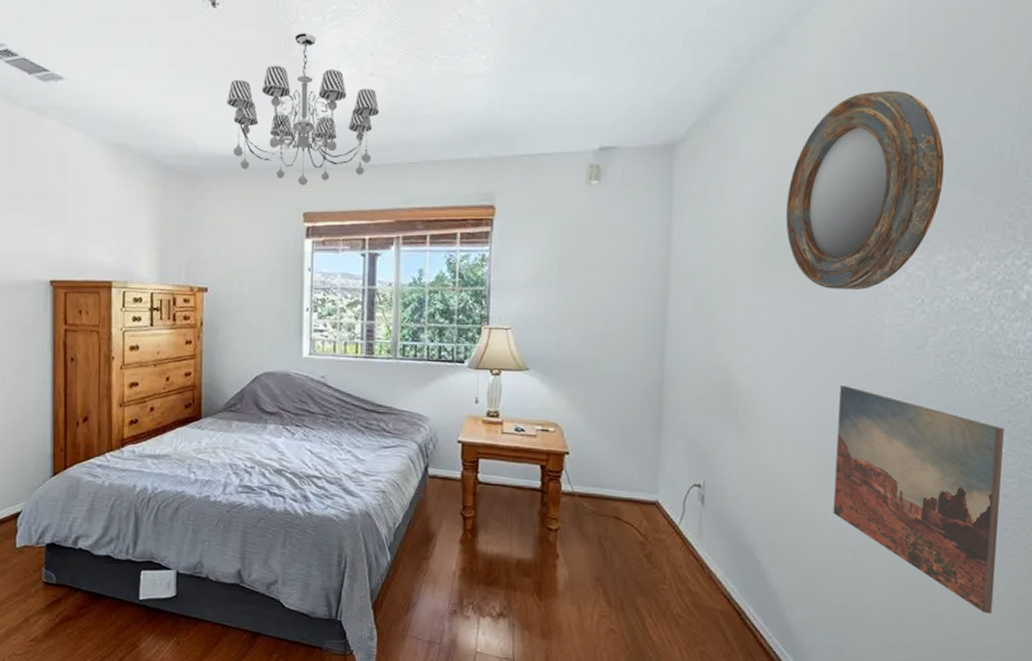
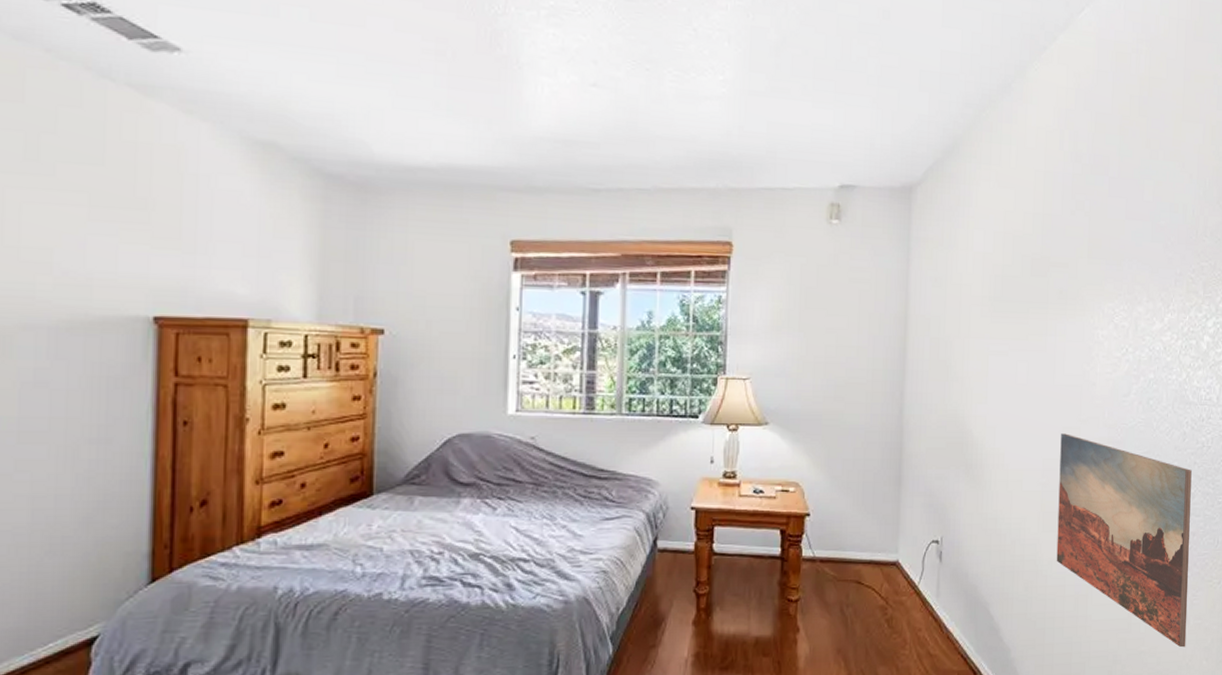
chandelier: present [227,33,380,186] -> none [414,27,604,209]
home mirror: present [786,90,945,290] -> none [1013,148,1142,339]

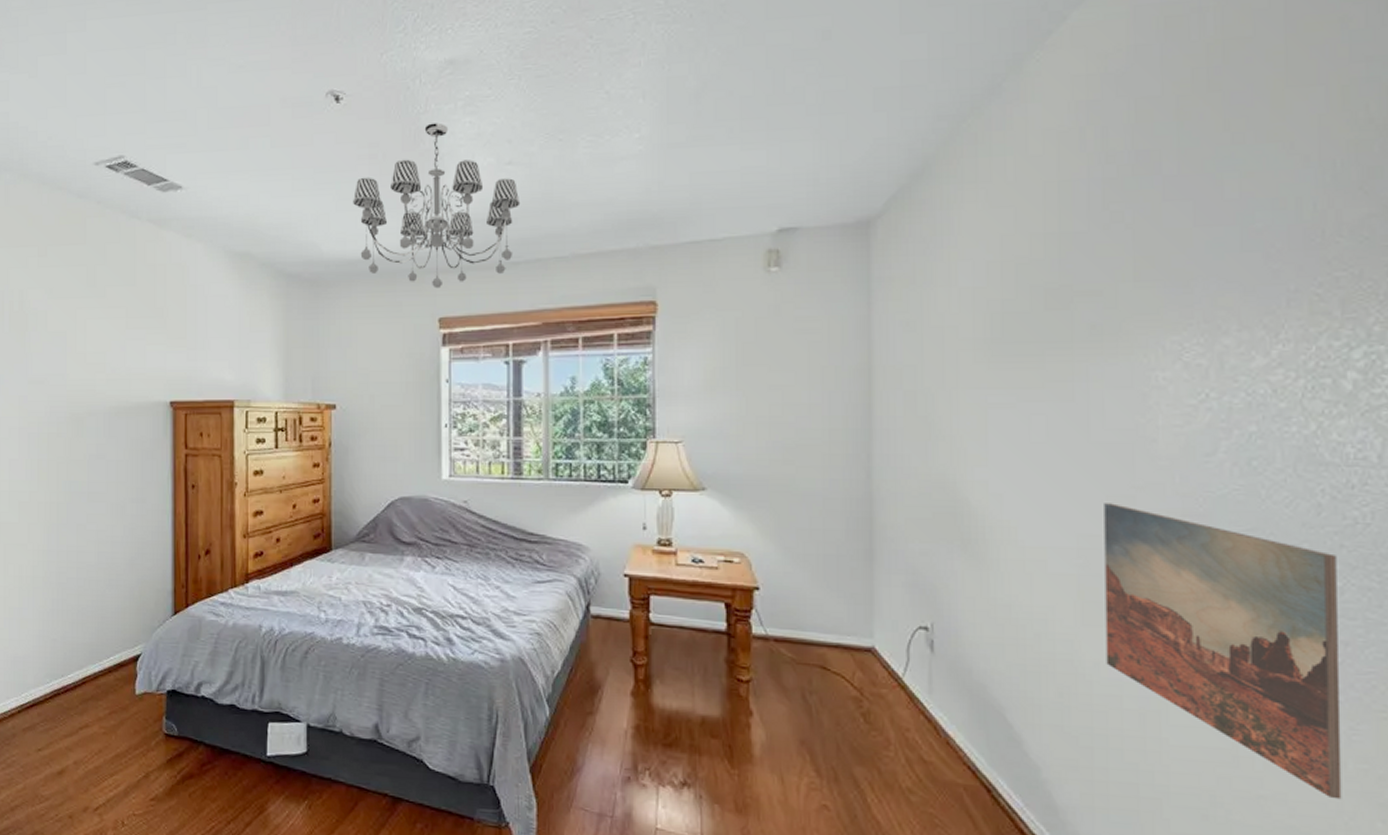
chandelier: none [414,27,604,209] -> present [353,122,521,289]

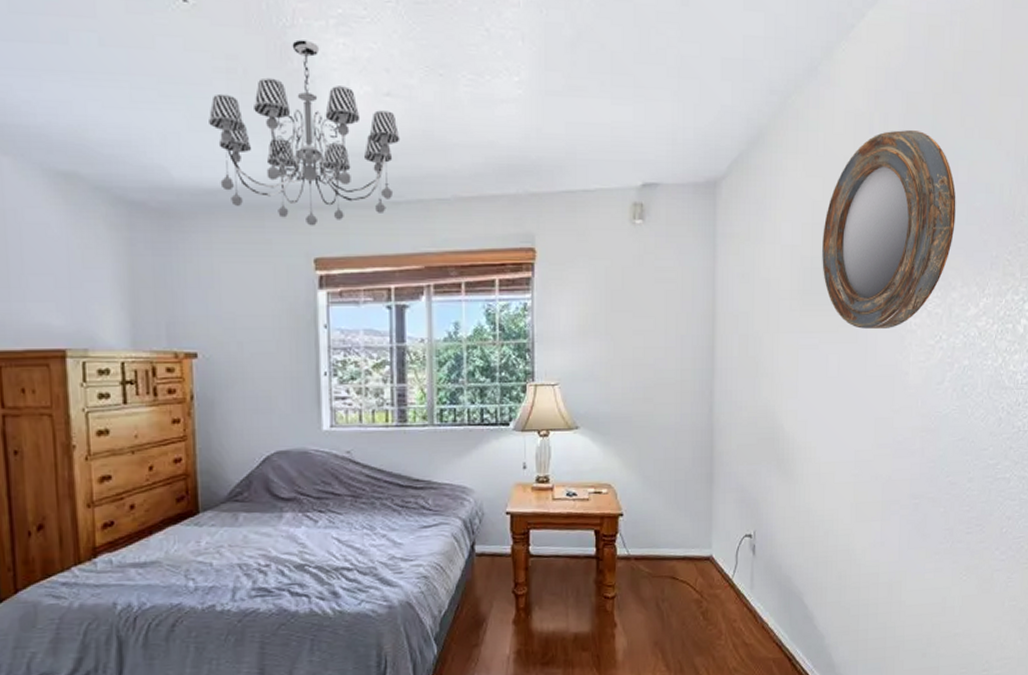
home mirror: none [1017,141,1223,384] -> present [822,129,956,329]
wall art: present [1104,503,1342,800] -> none [869,424,1007,629]

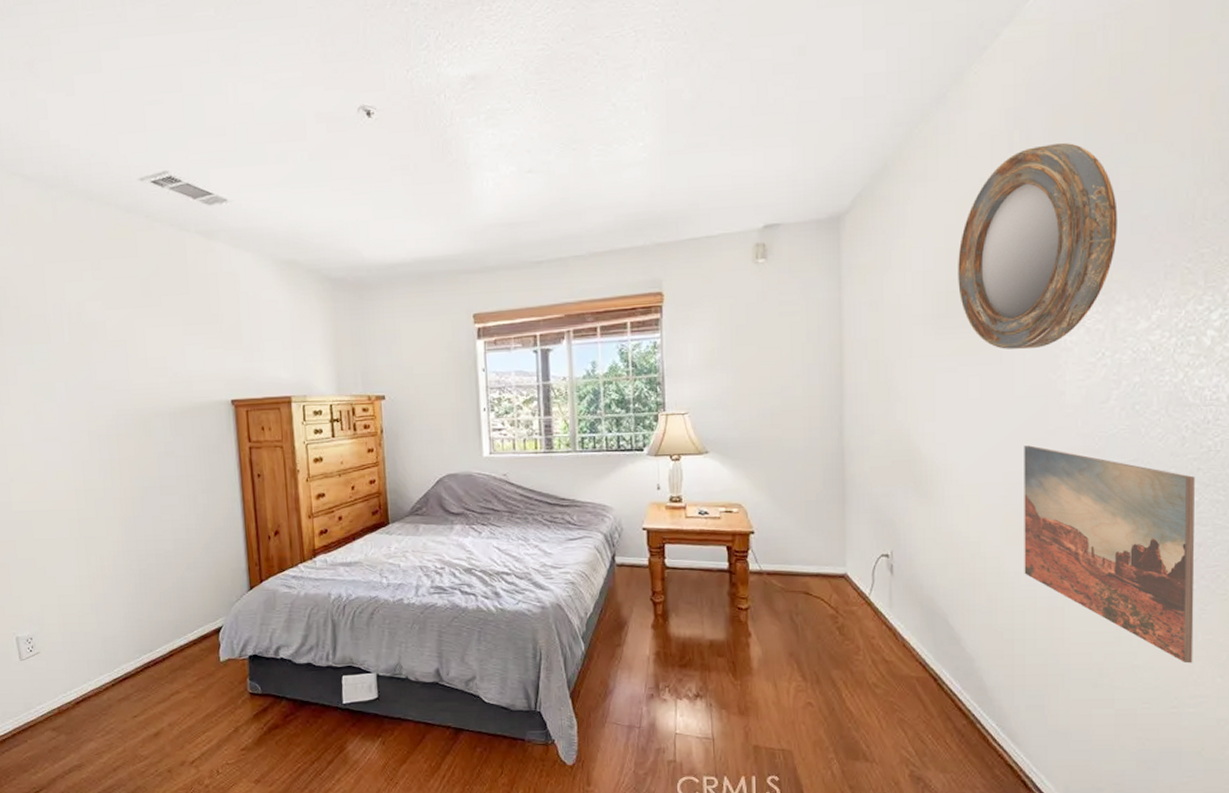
chandelier: present [209,40,400,226] -> none [389,135,541,288]
wall art: none [869,424,1007,629] -> present [1024,445,1195,664]

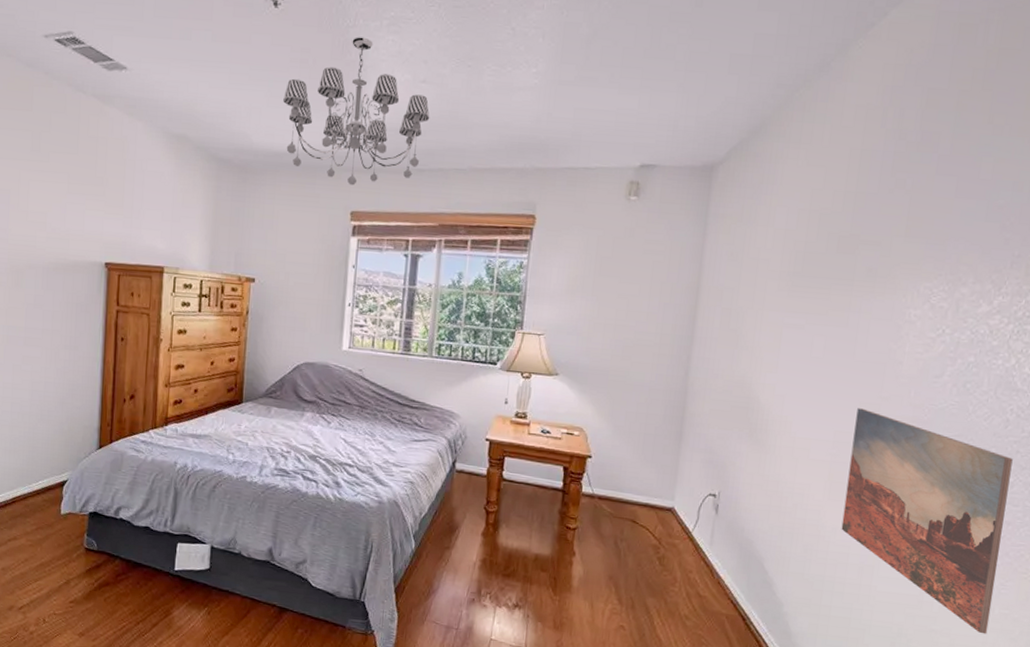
chandelier: none [389,135,541,288] -> present [283,37,430,186]
home mirror: present [958,142,1118,349] -> none [816,124,976,317]

